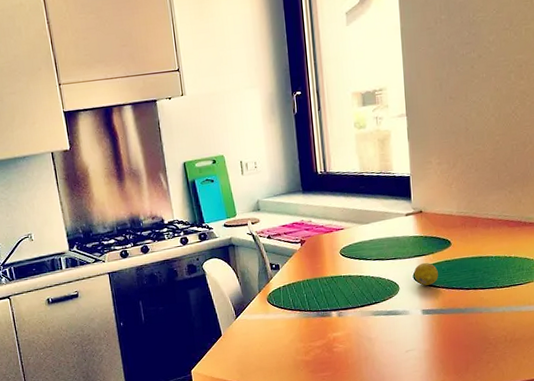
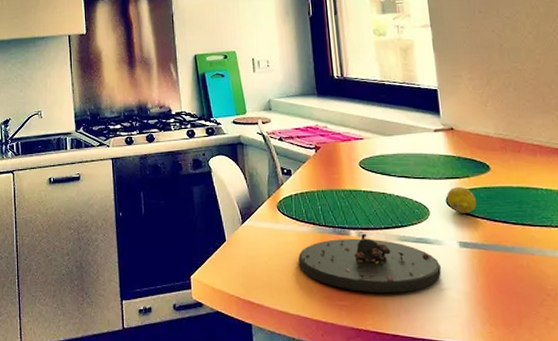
plate: none [287,313,408,363] -> present [298,233,442,294]

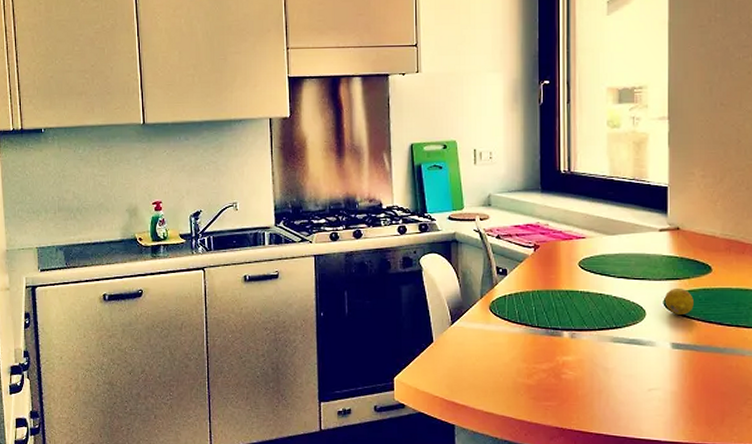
plate: present [298,233,442,294] -> none [508,334,652,394]

